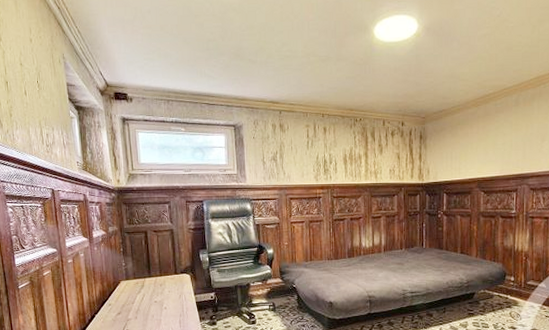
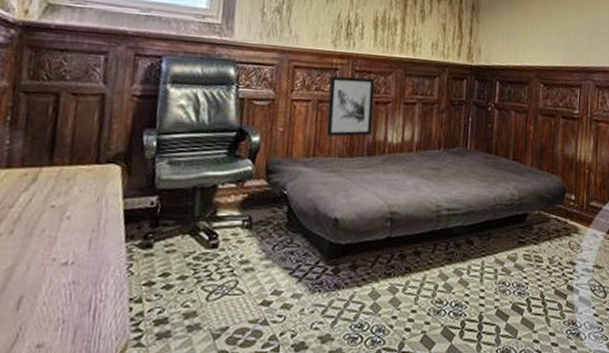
wall art: none [316,201,350,246] -> present [326,76,375,137]

